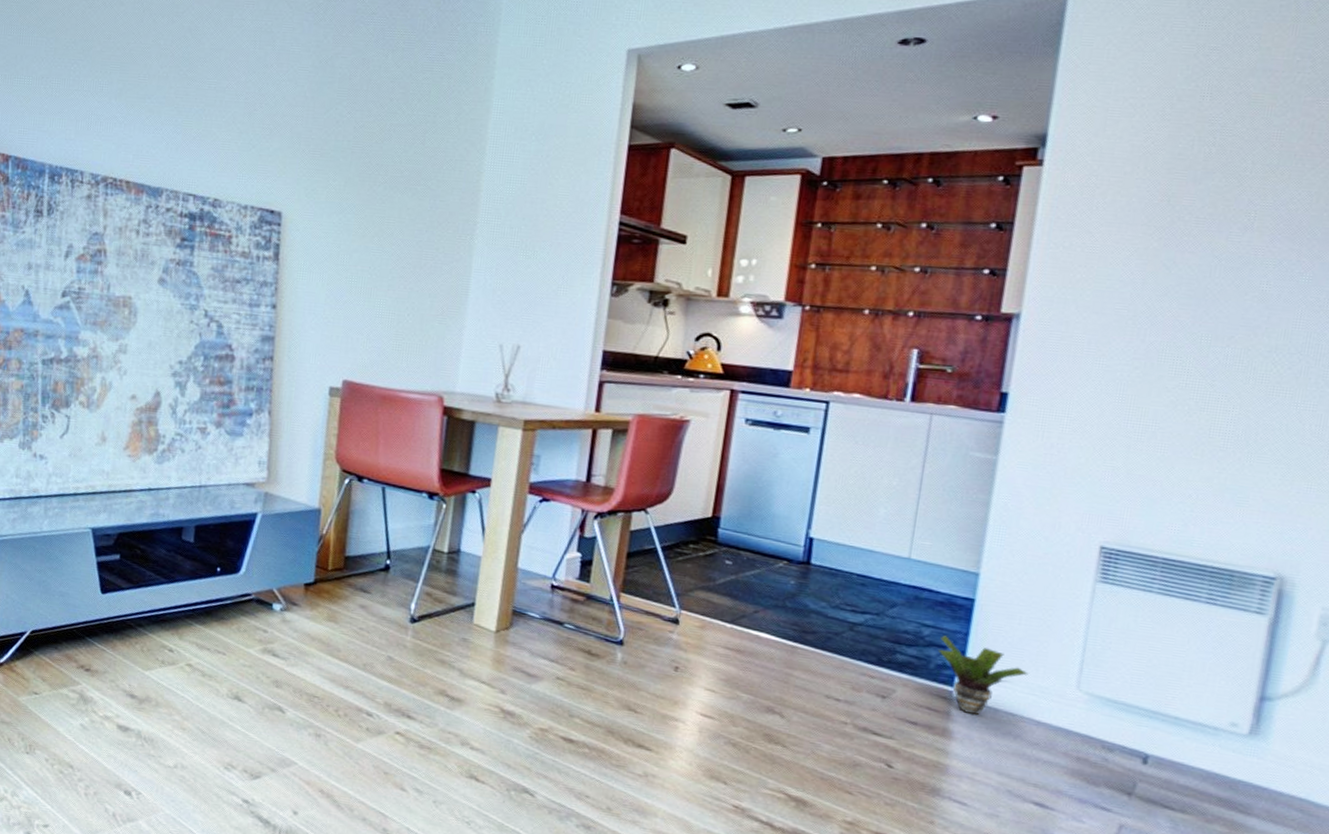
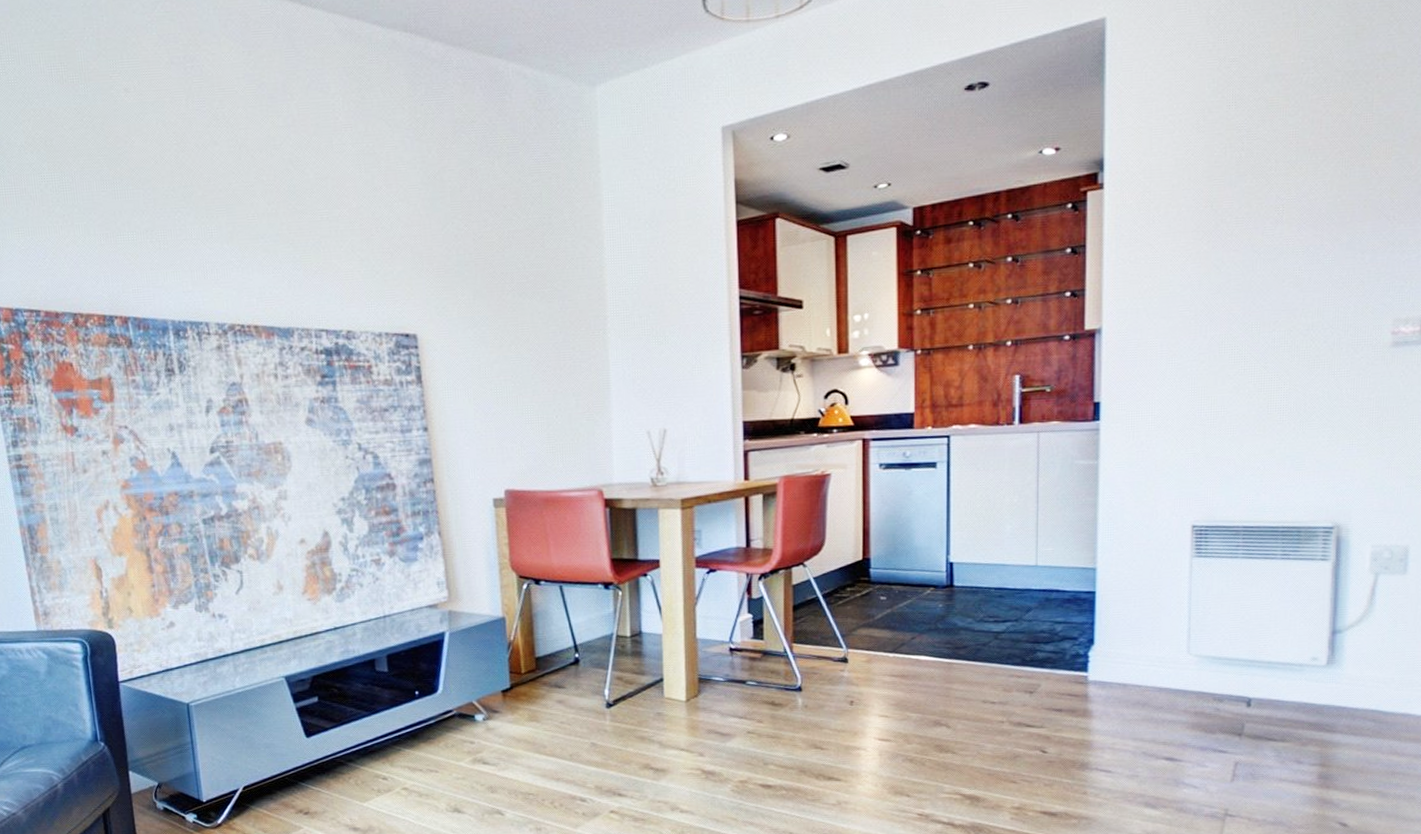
potted plant: present [937,634,1029,715] -> none [1070,627,1147,693]

